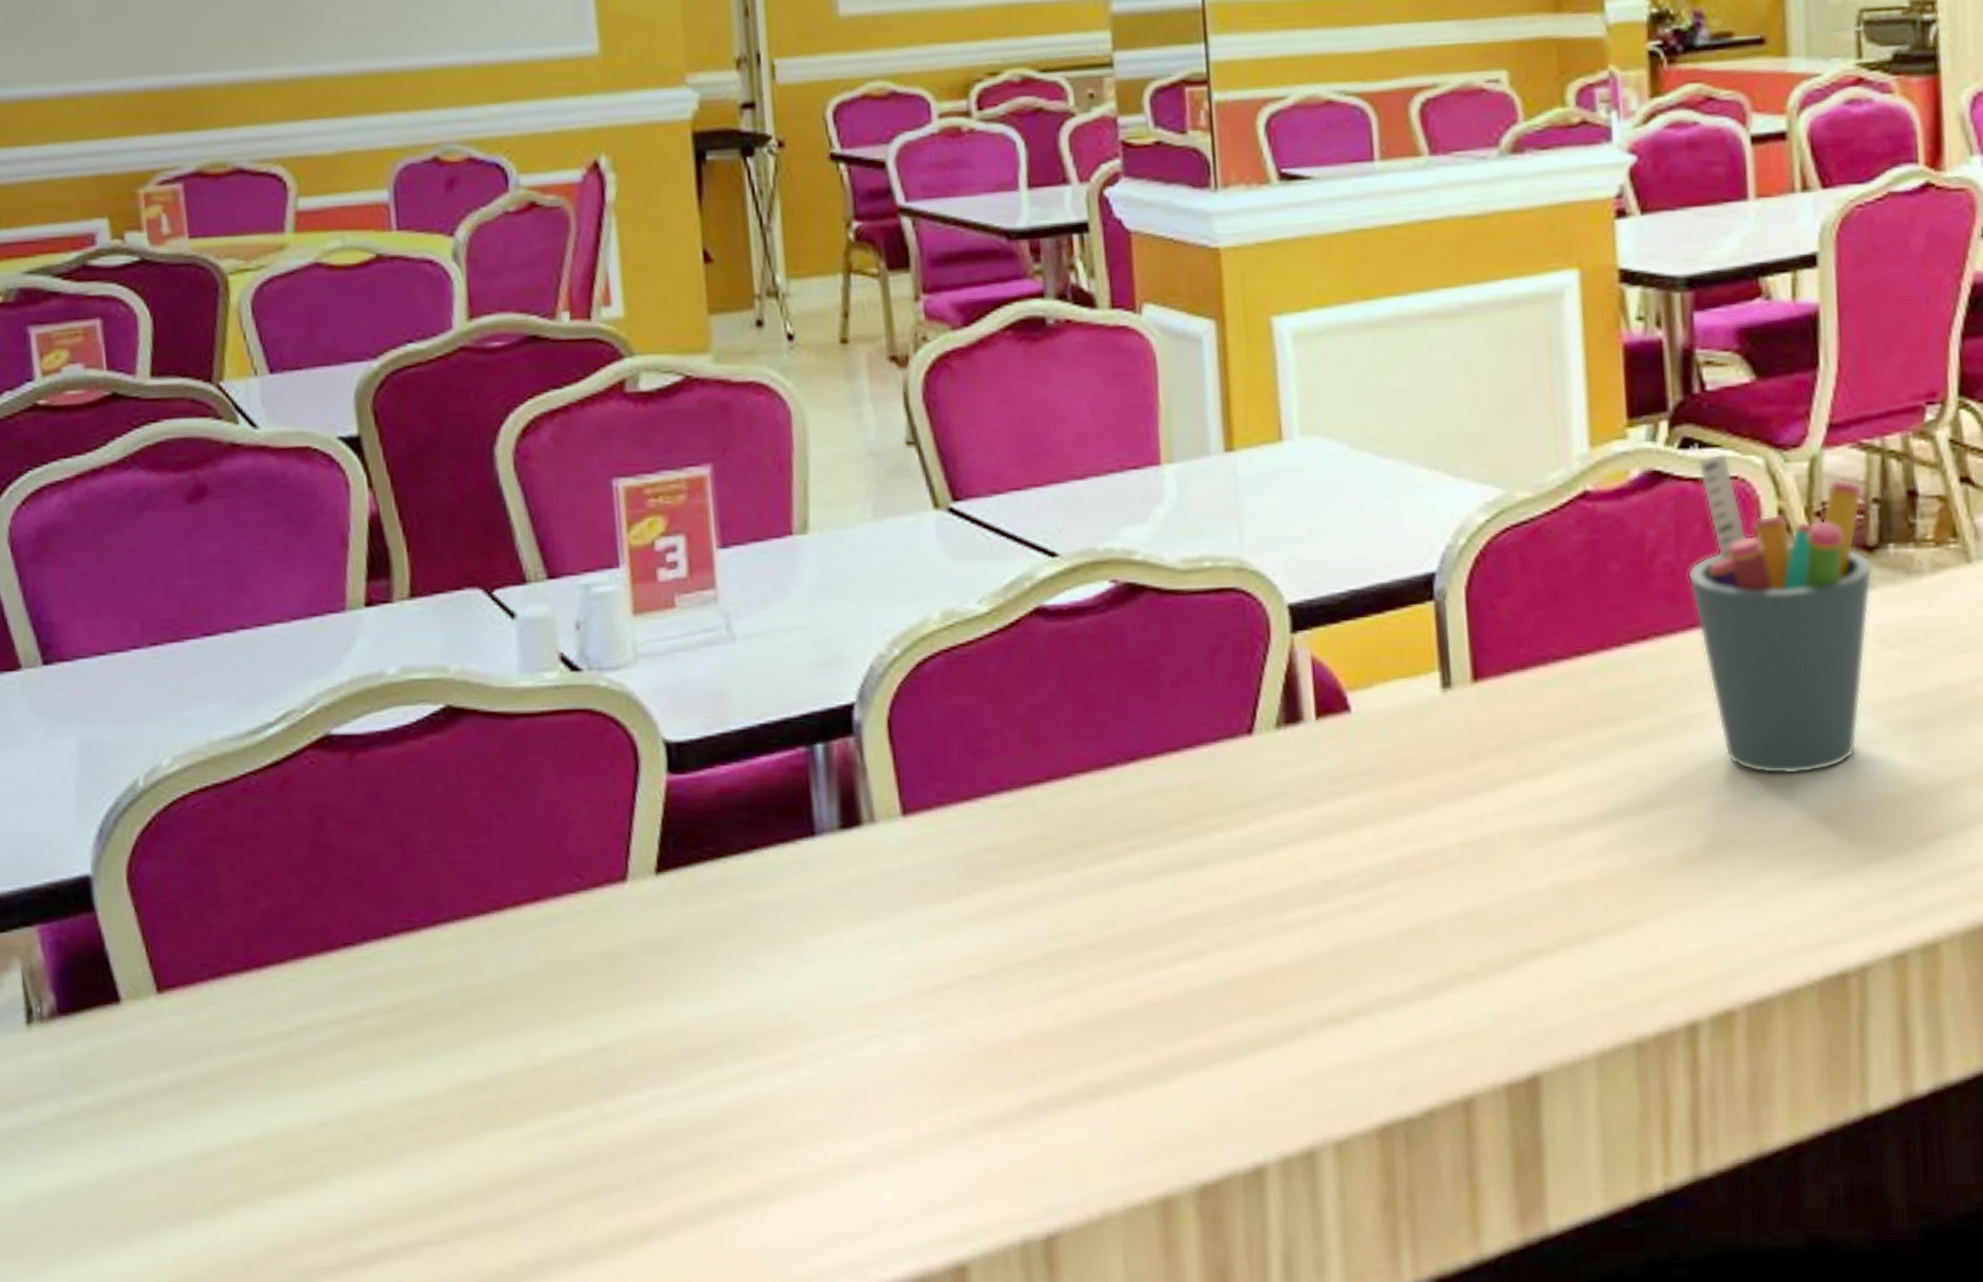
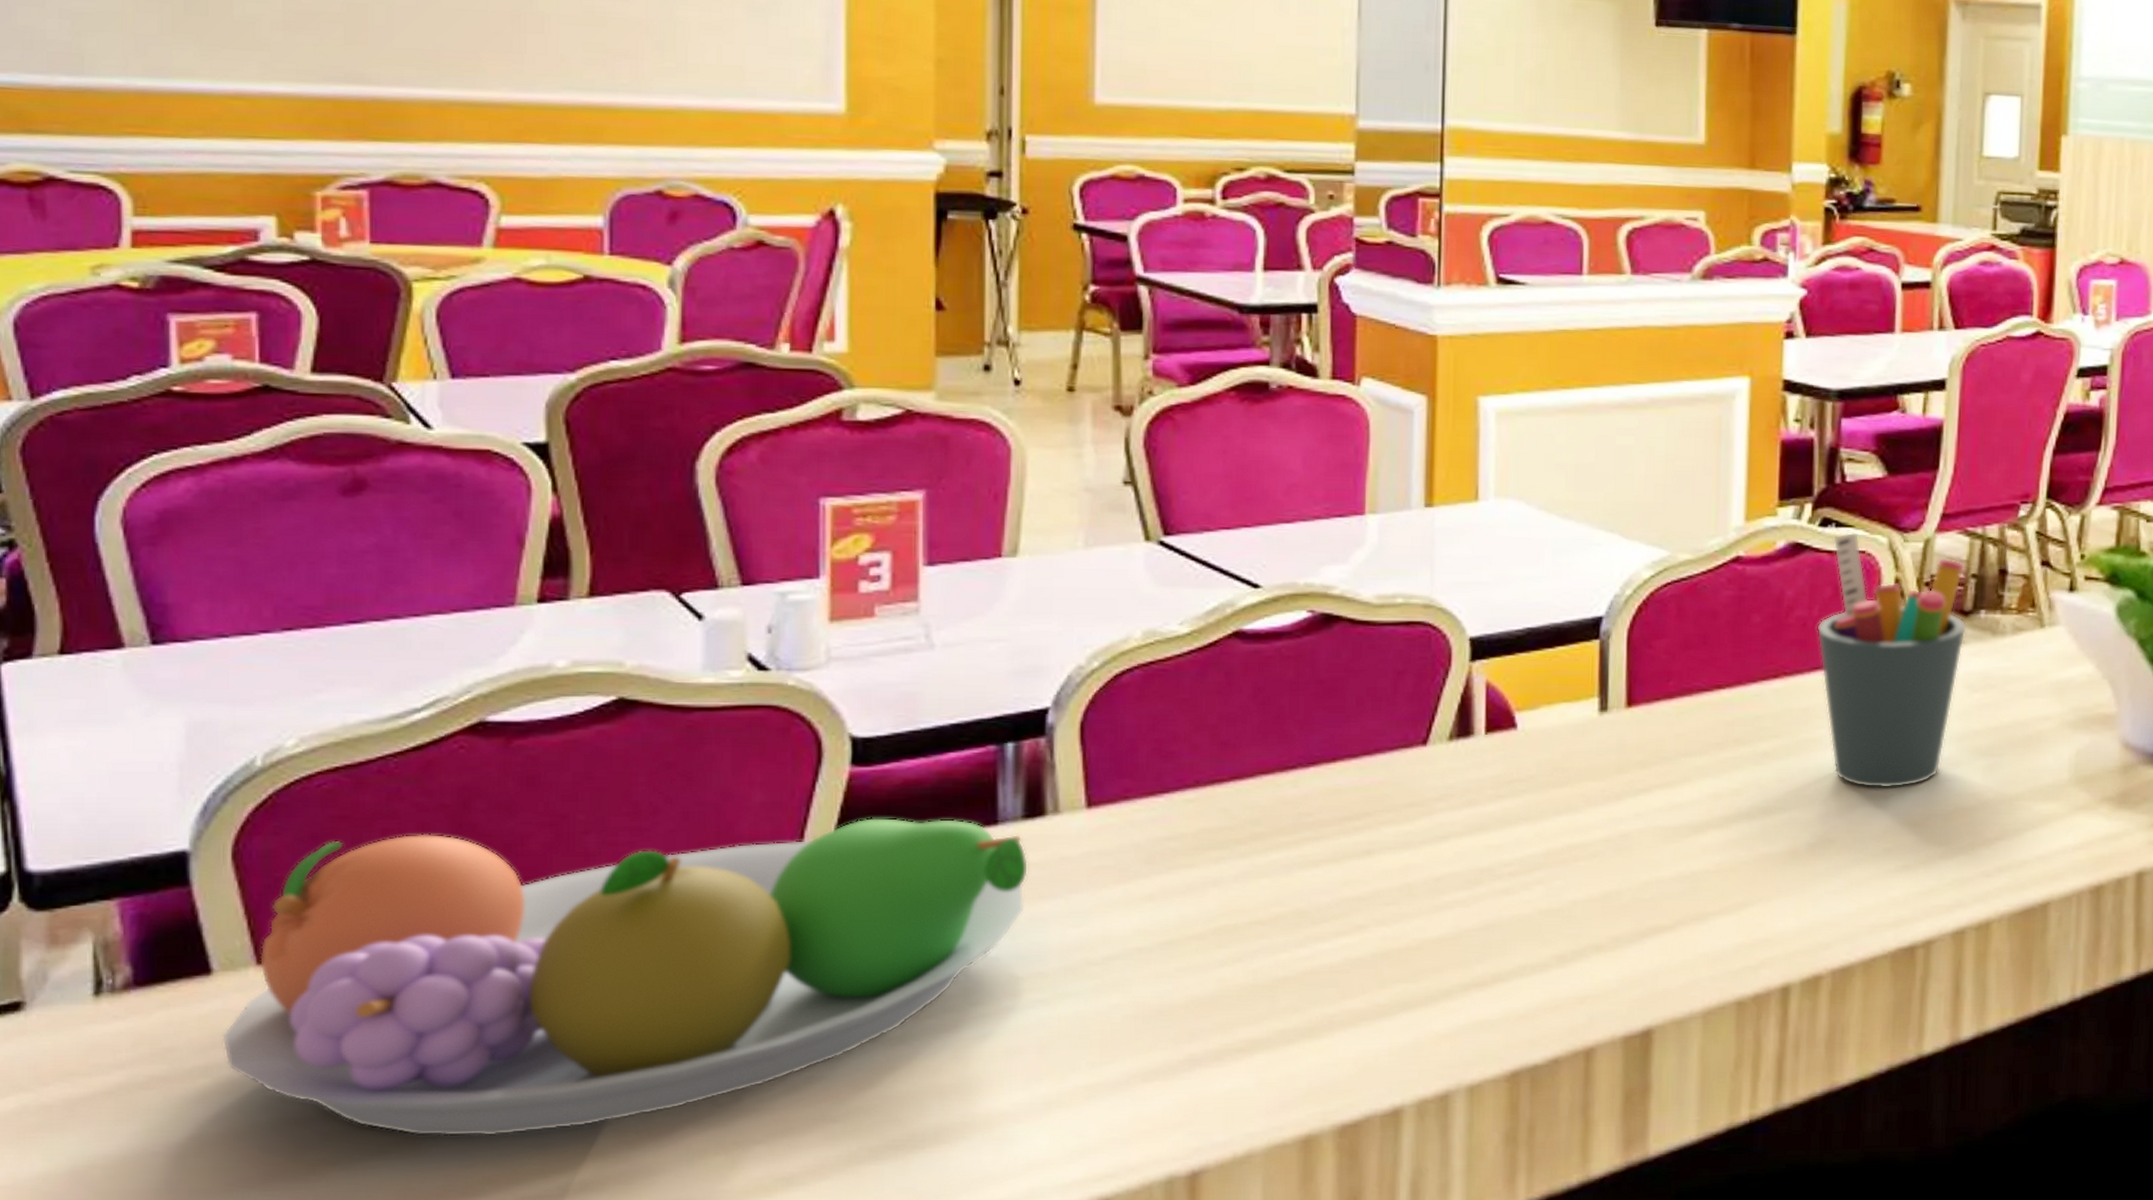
fruit bowl: none [134,830,851,1177] -> present [222,817,1029,1137]

